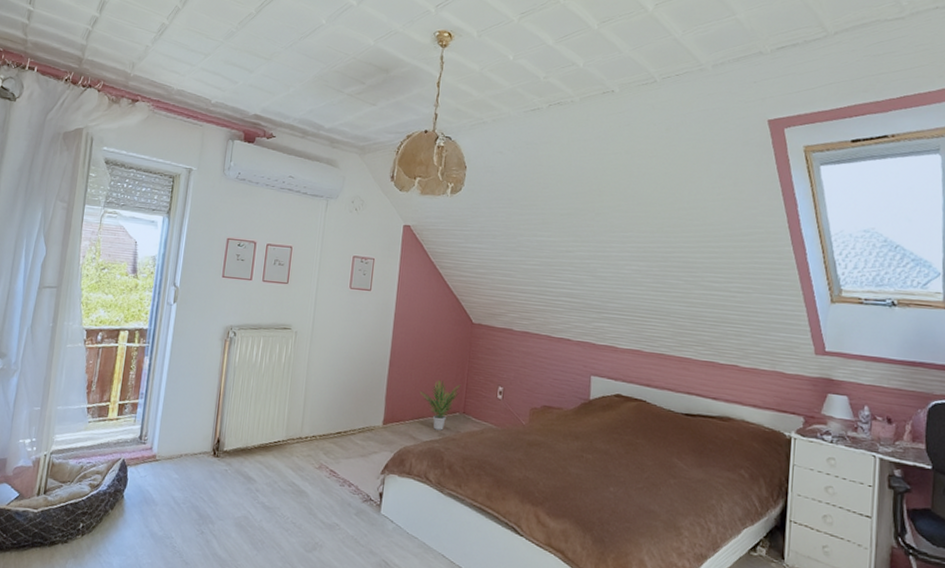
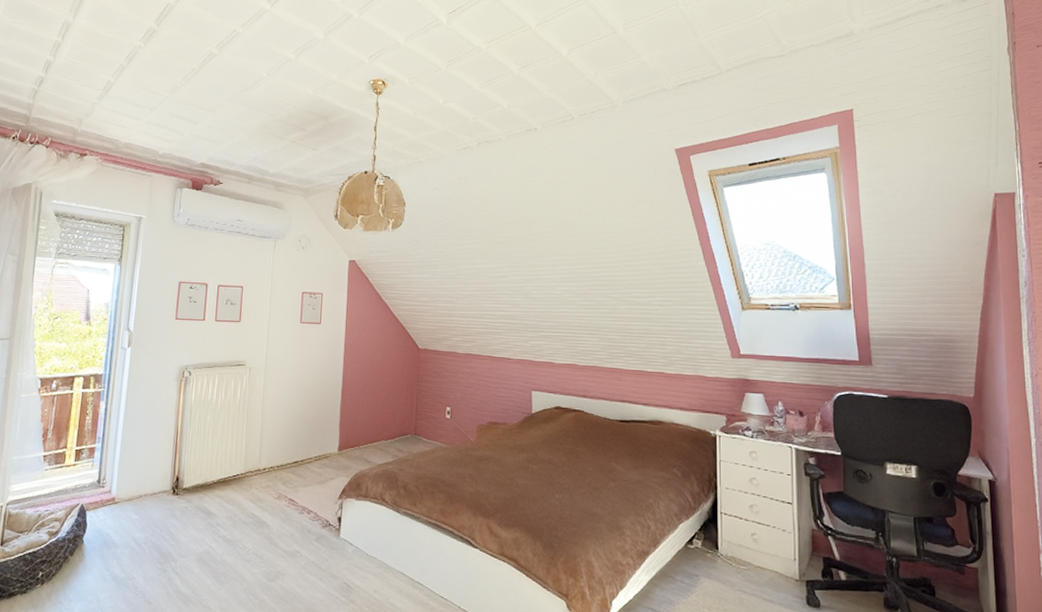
potted plant: present [419,379,461,431] -> none [372,404,411,453]

